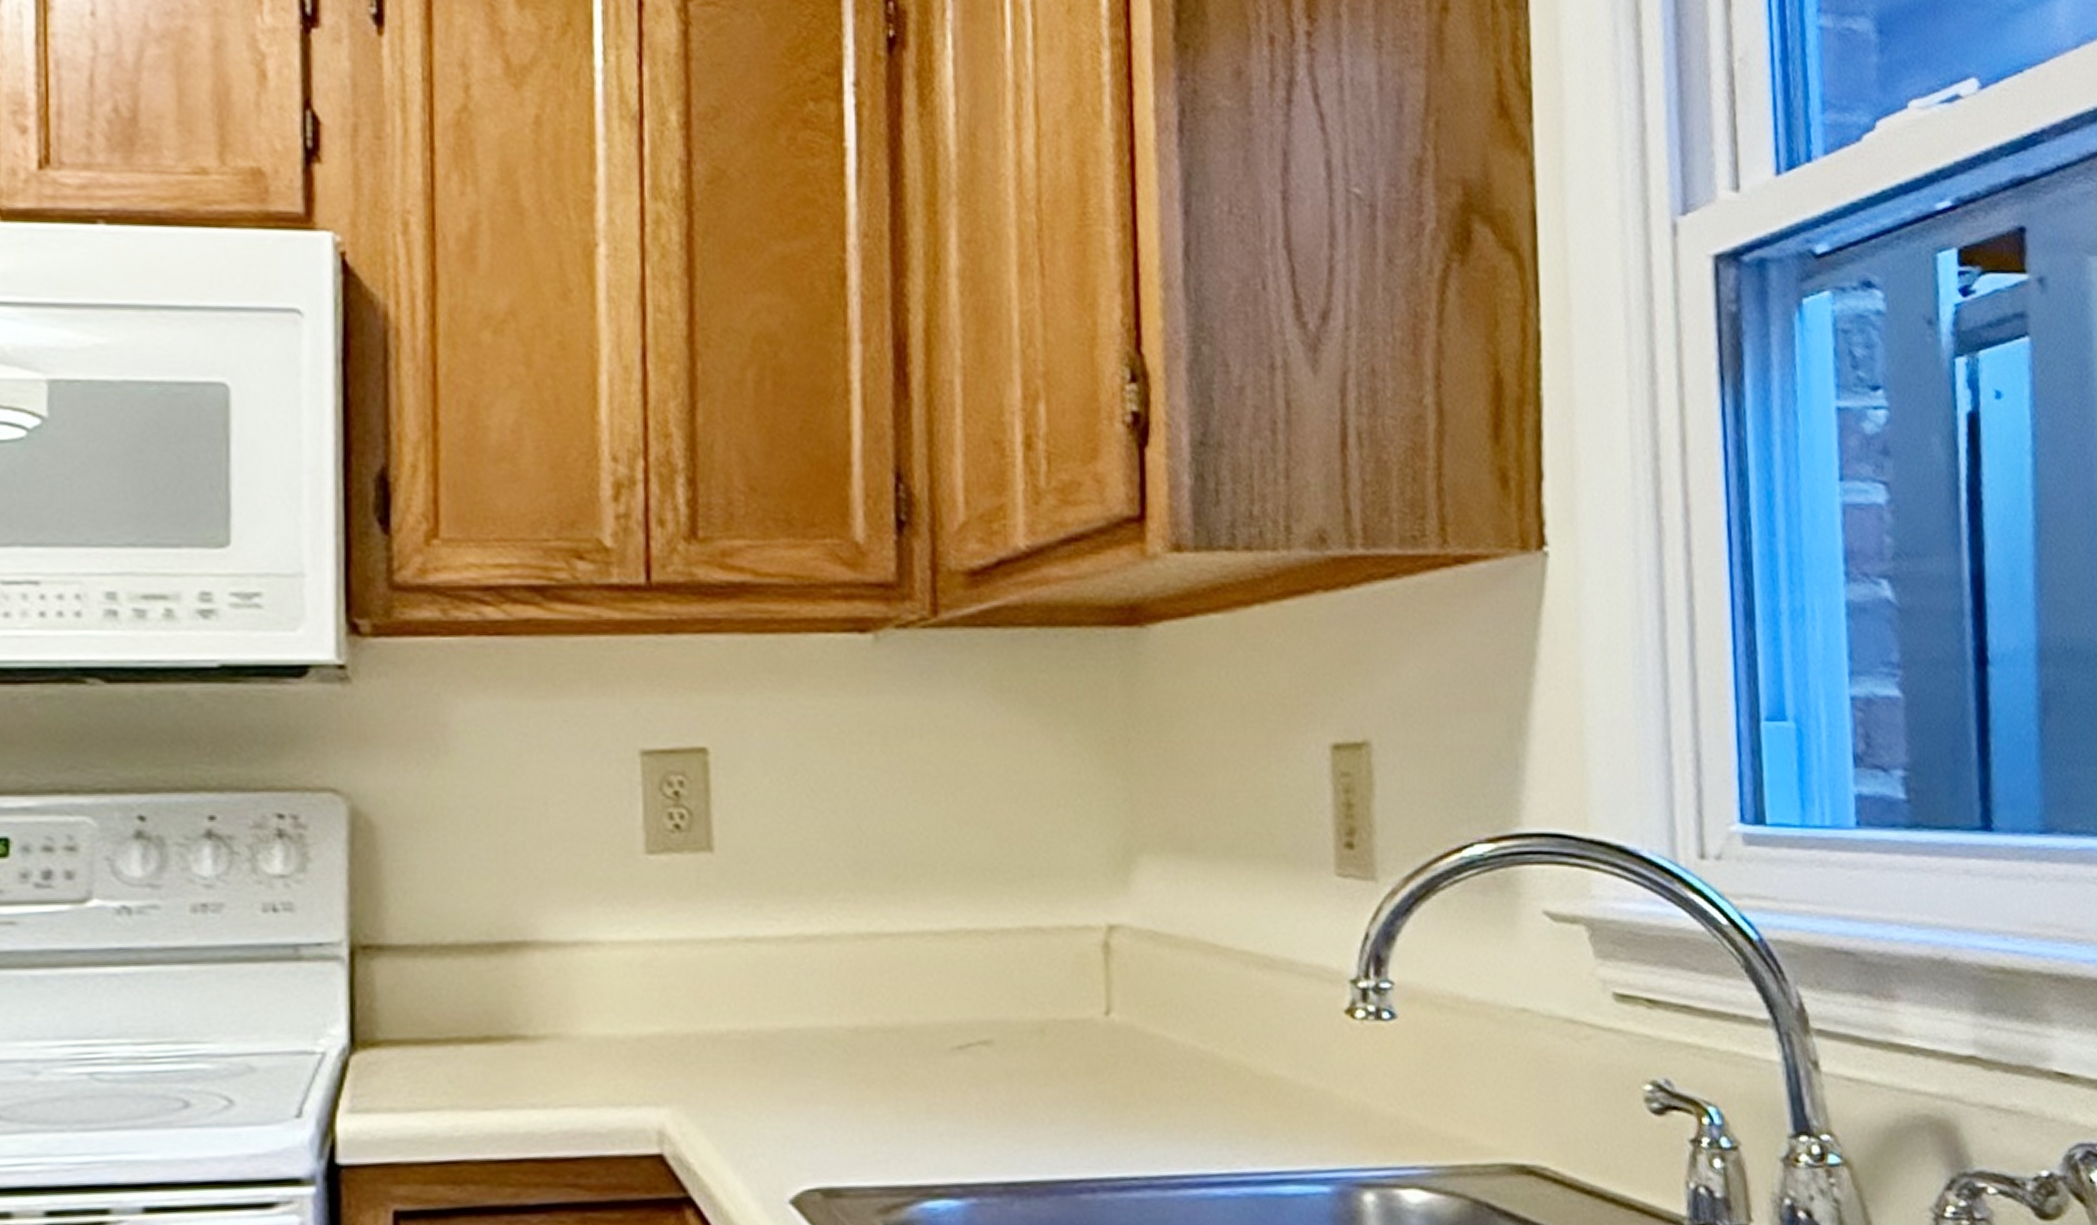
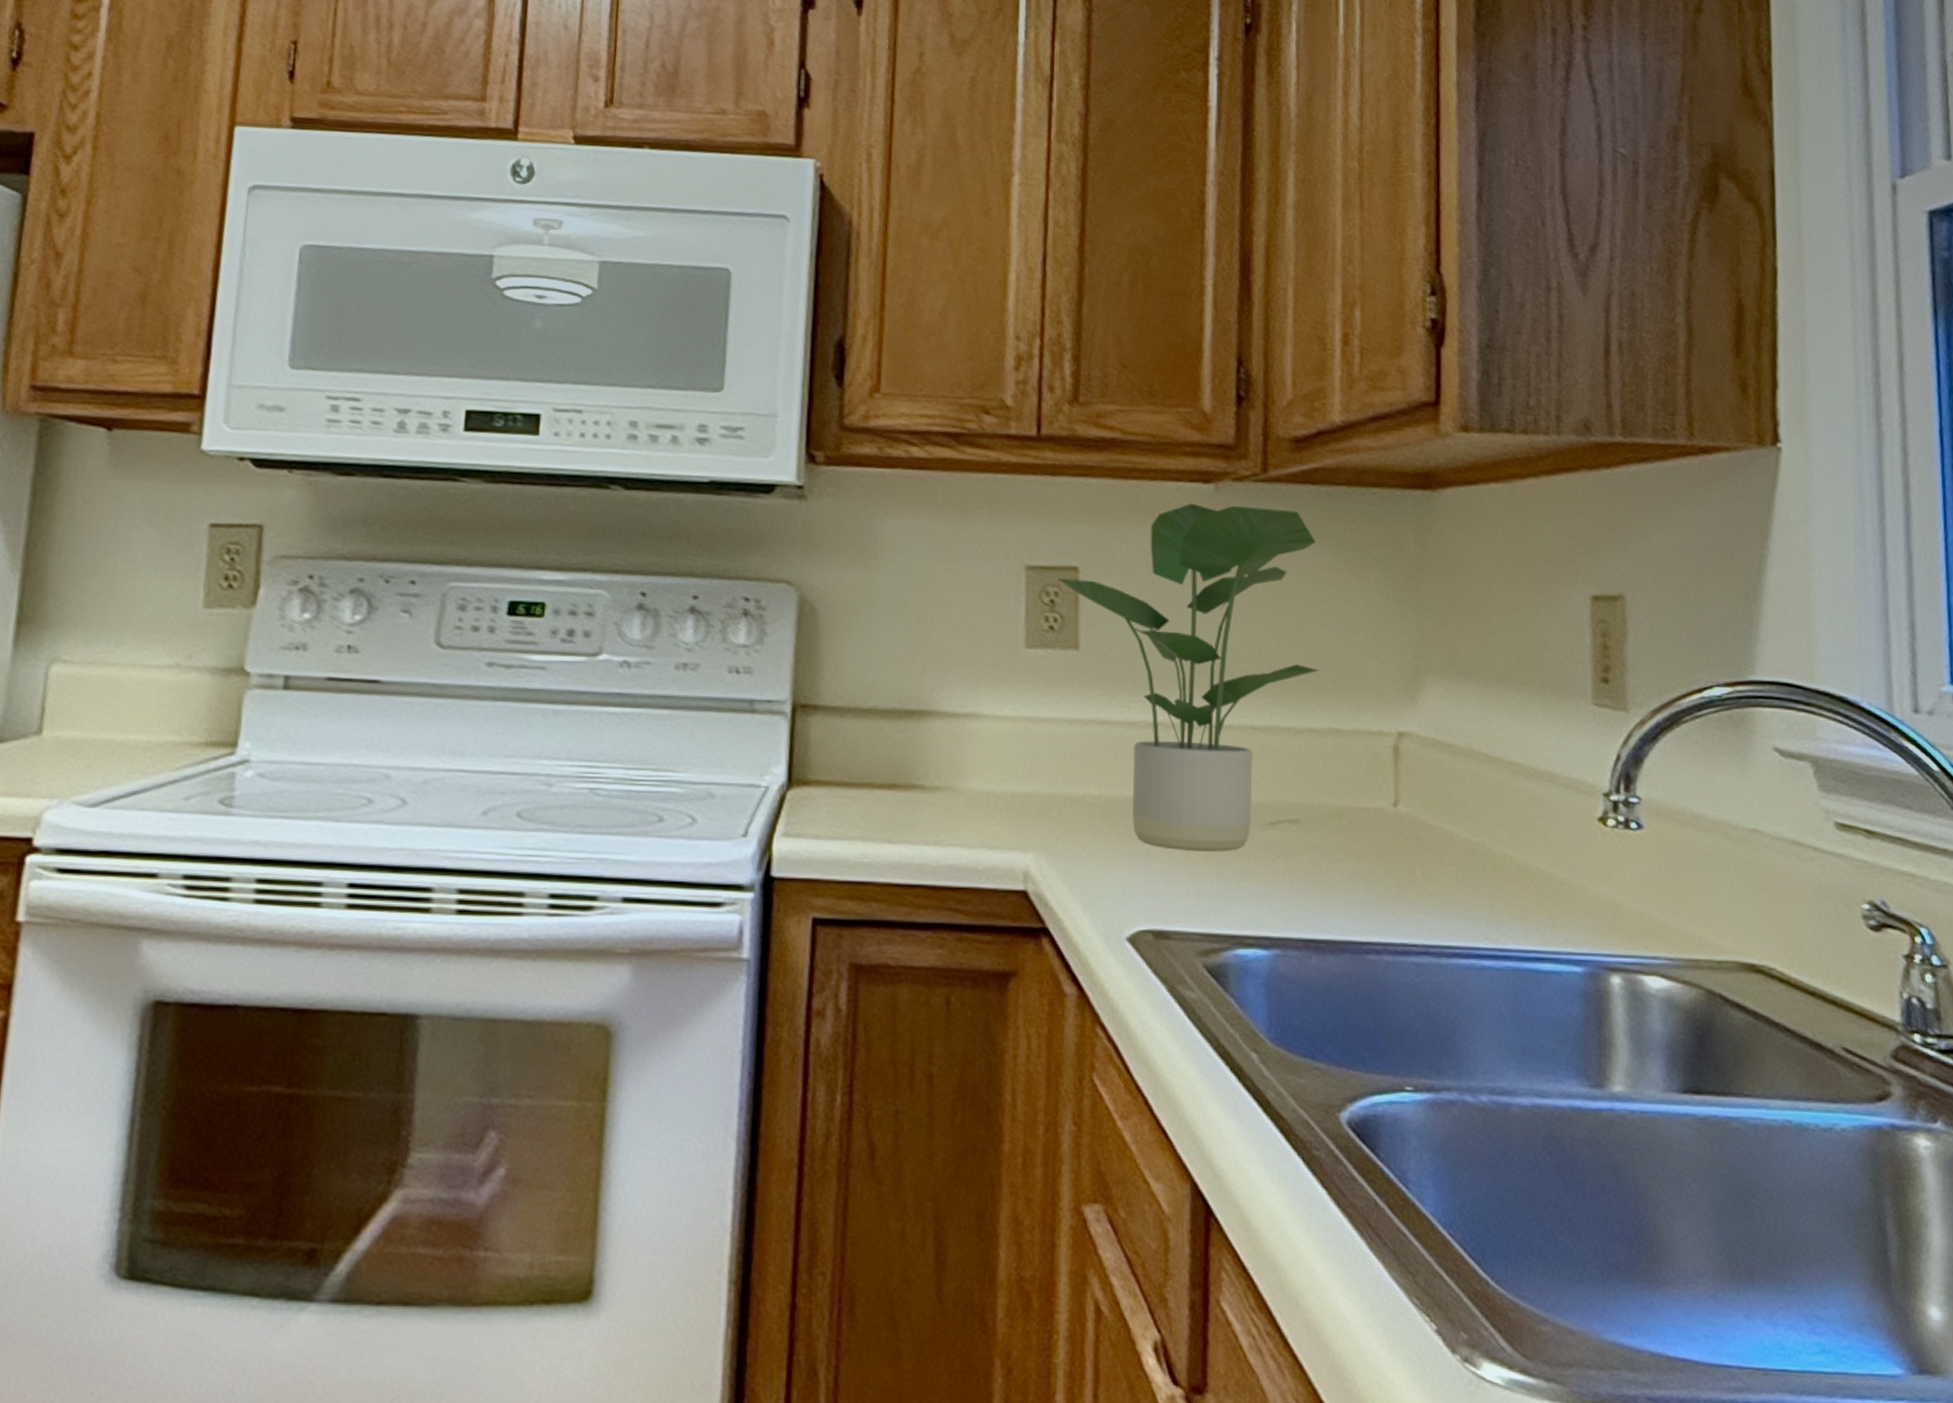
potted plant: none [680,659,1010,1090] -> present [1056,503,1319,853]

